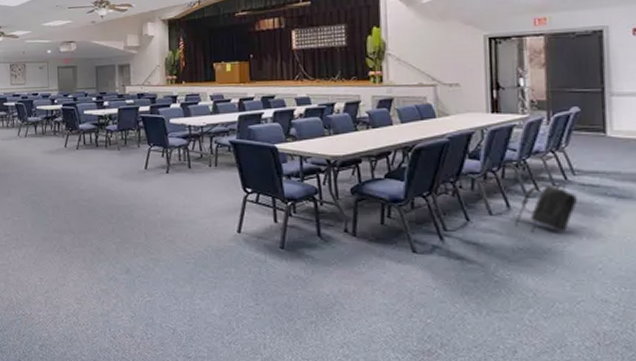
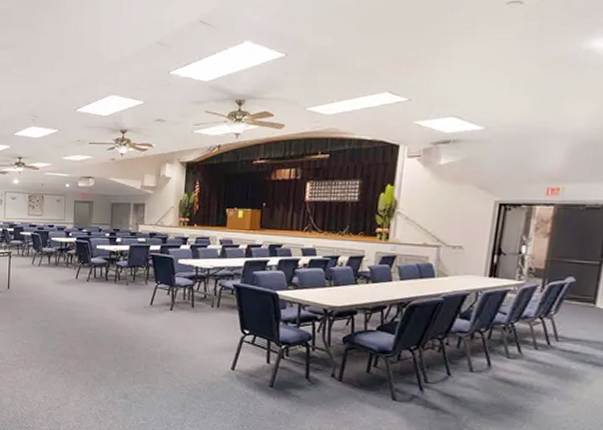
backpack: present [514,183,577,233] -> none [492,347,556,392]

